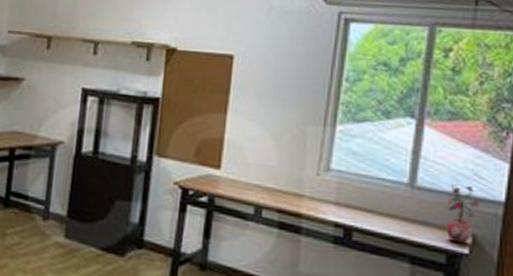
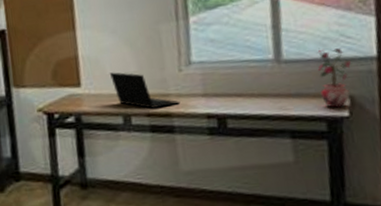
laptop: none [250,162,312,207] -> present [109,72,181,109]

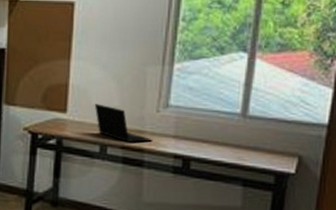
potted plant: present [317,48,352,109] -> none [275,109,306,166]

